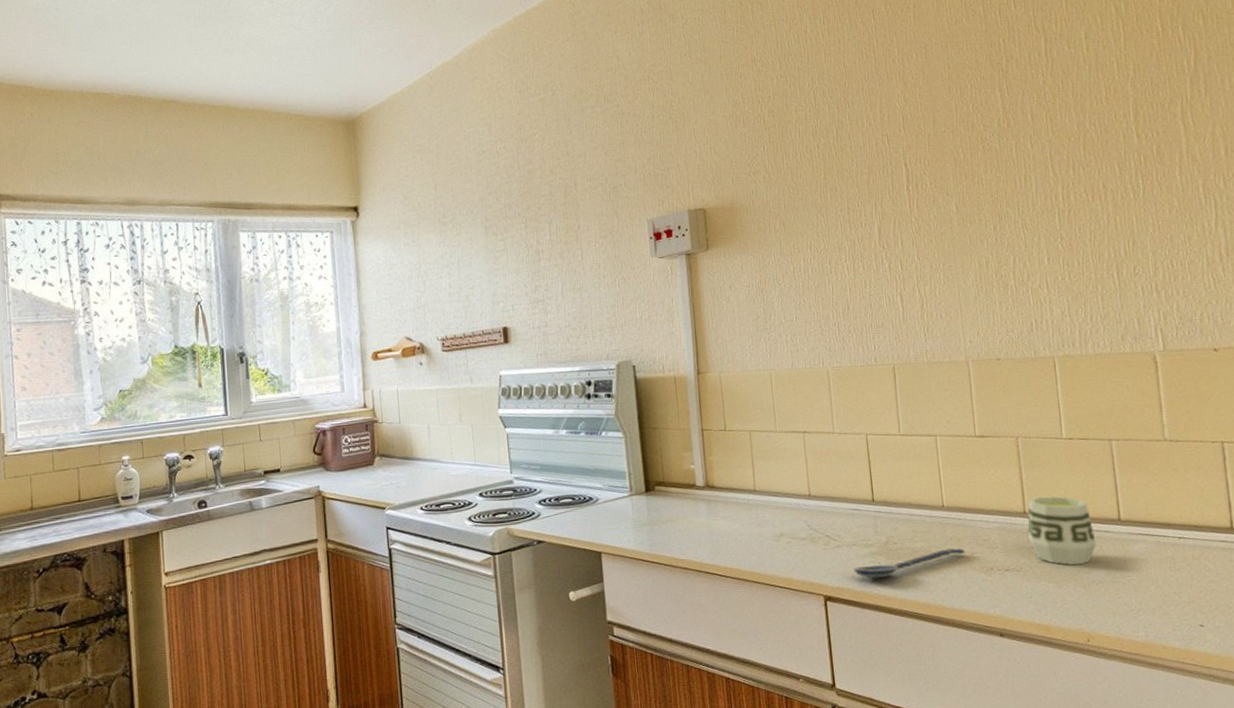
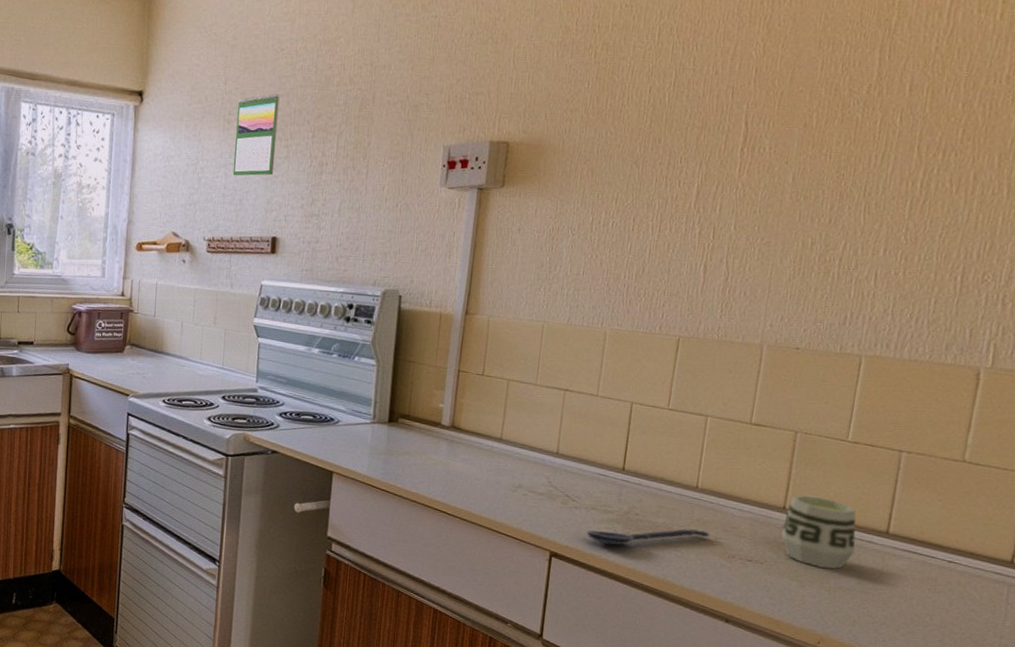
calendar: none [451,193,495,274] -> present [232,94,280,176]

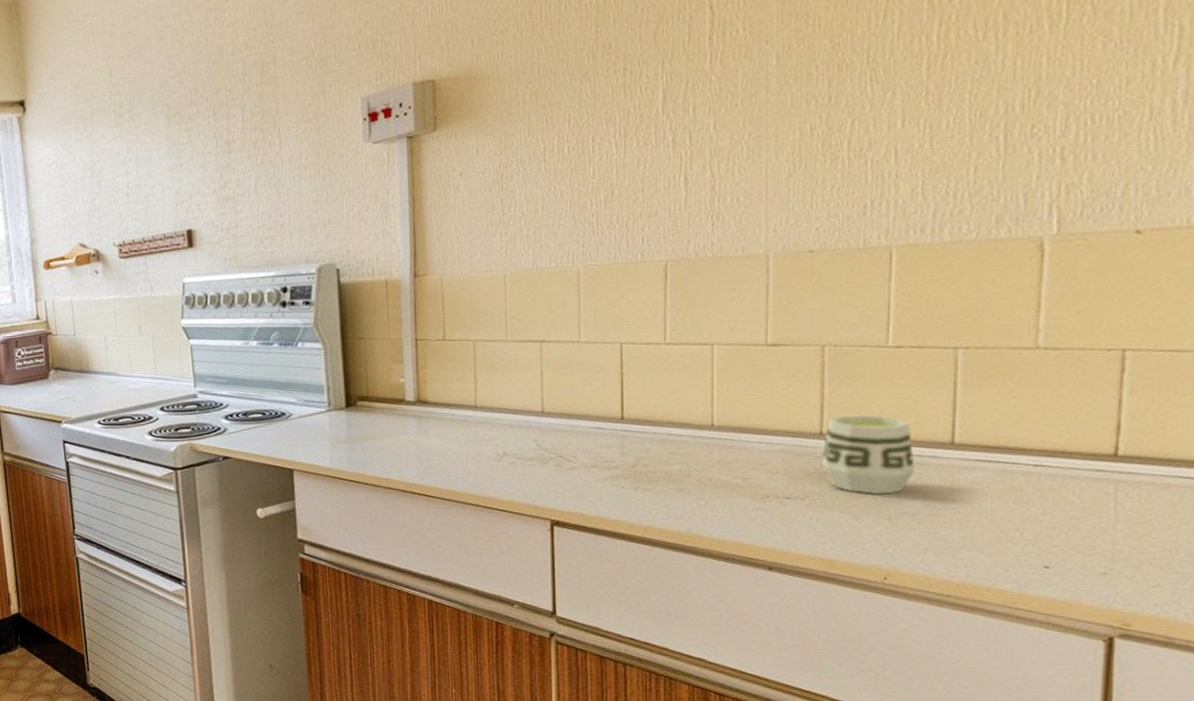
calendar: present [232,94,280,176] -> none [128,76,178,172]
spoon: present [585,529,710,546] -> none [588,472,735,504]

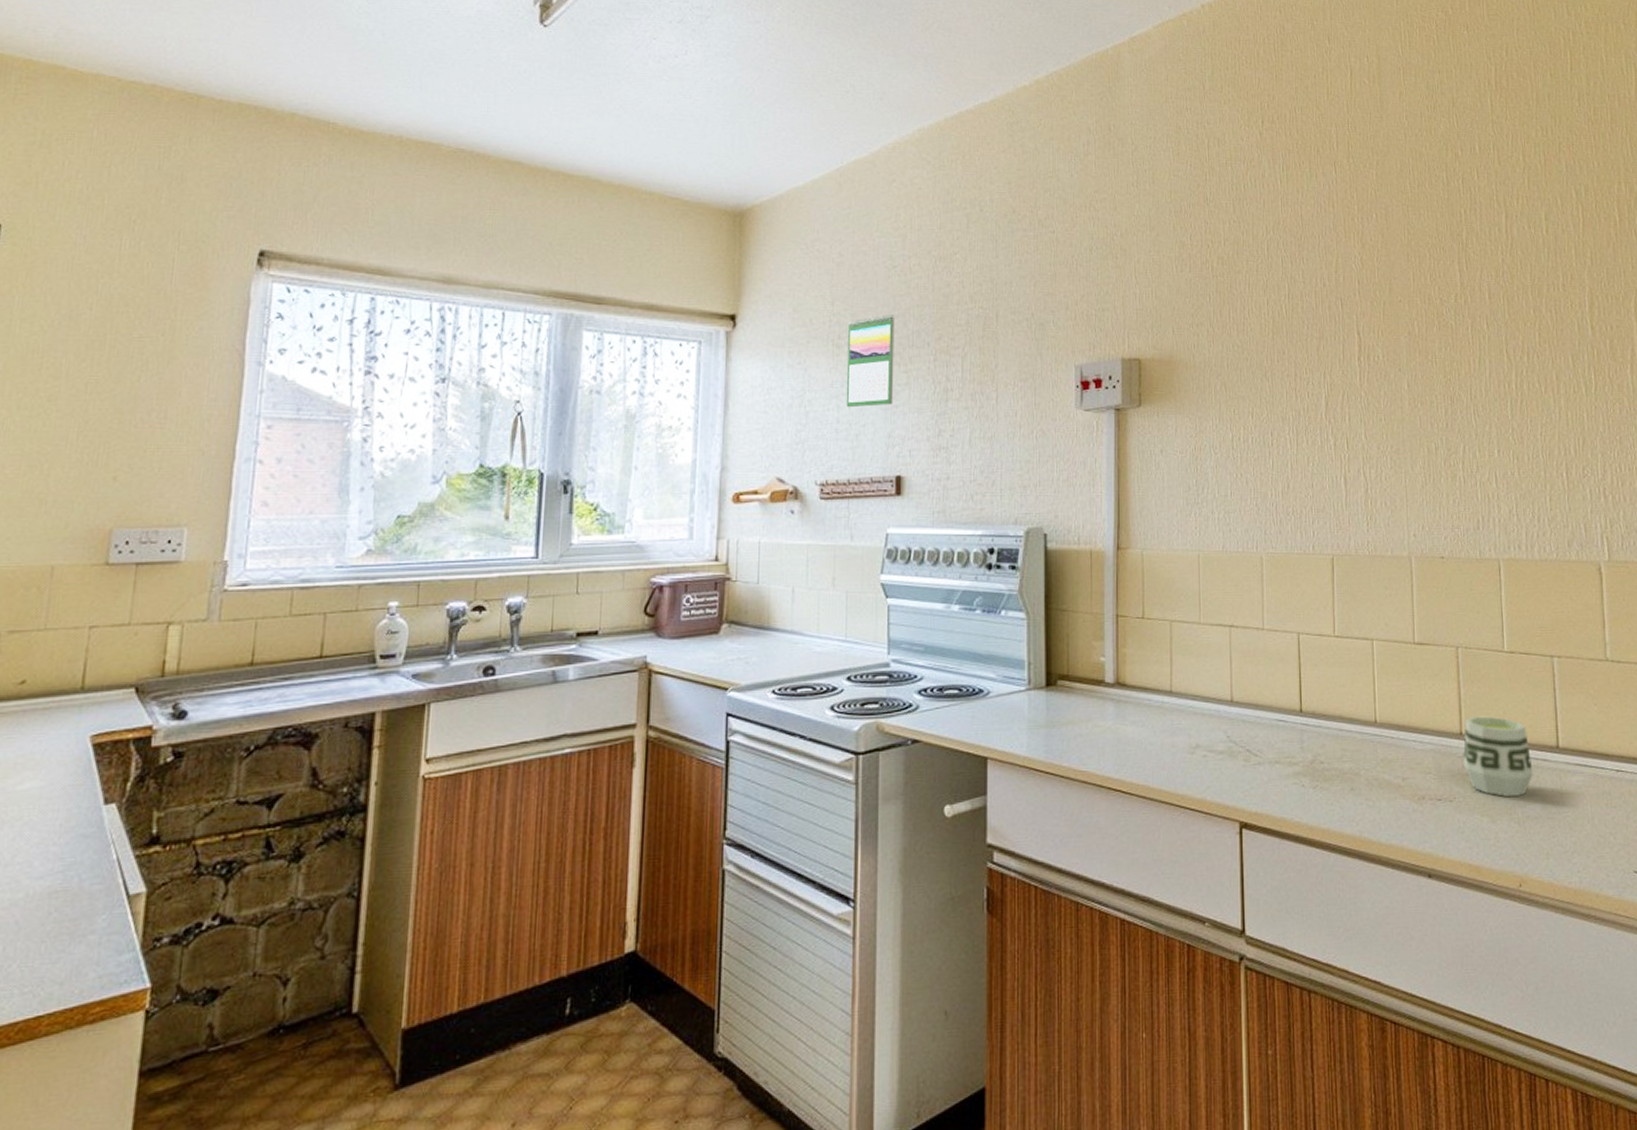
calendar: none [128,76,178,172] -> present [846,315,895,408]

